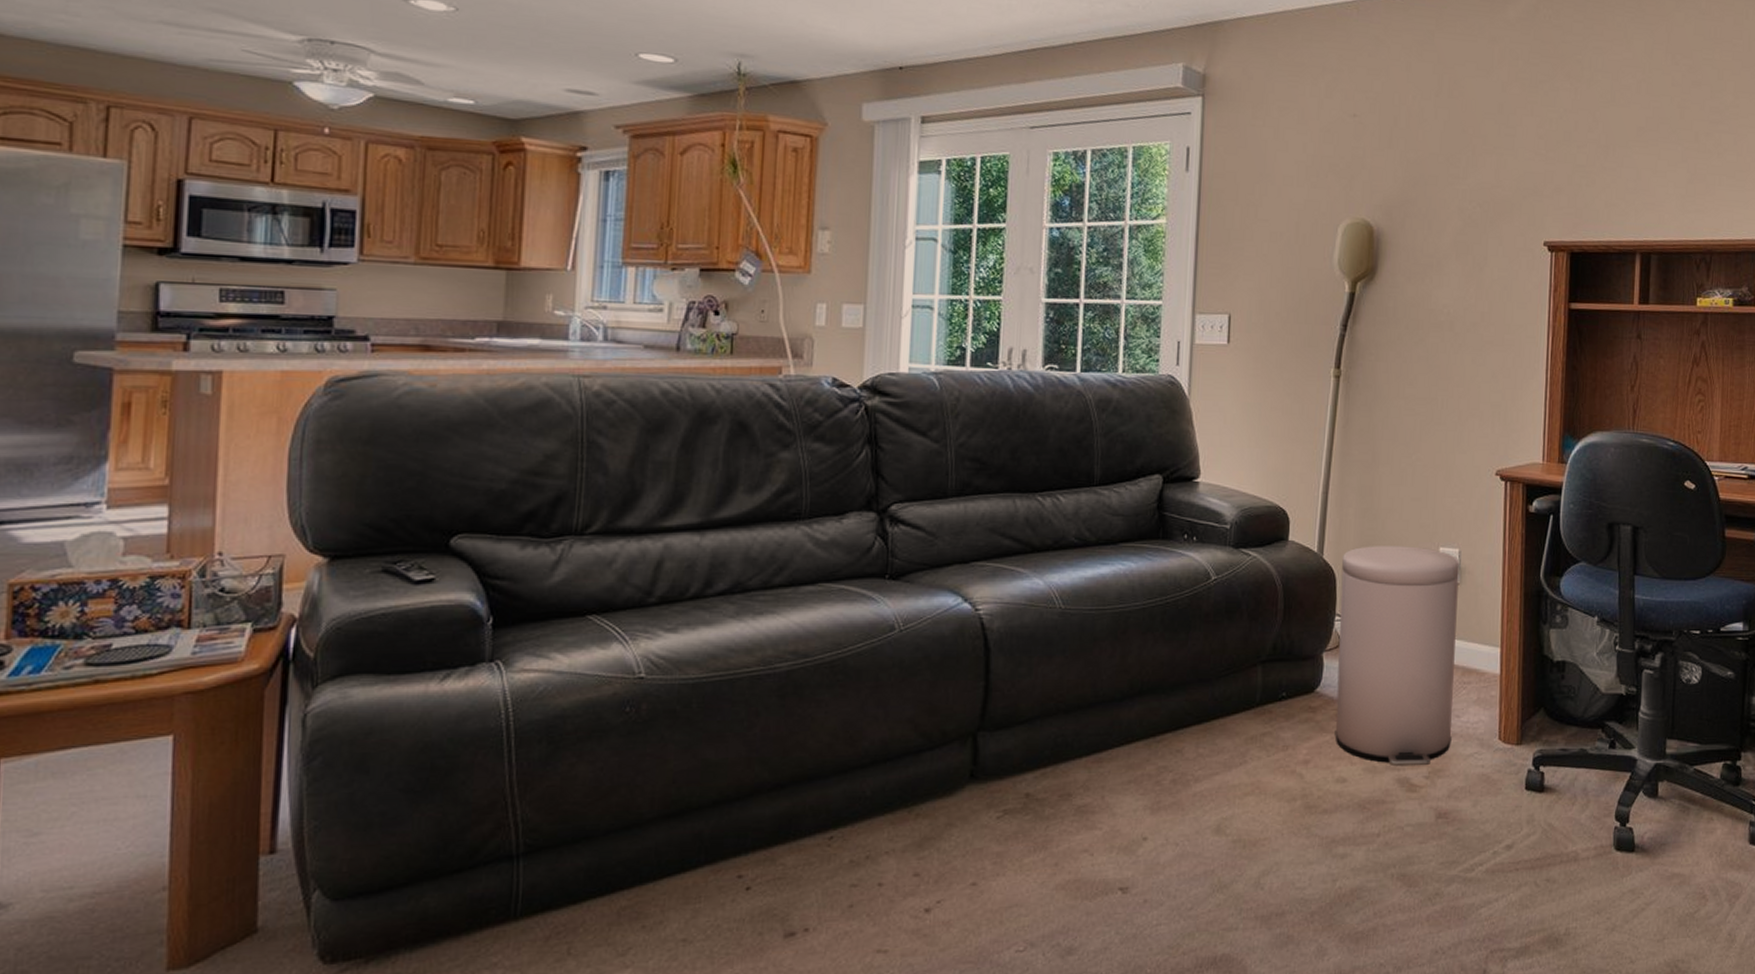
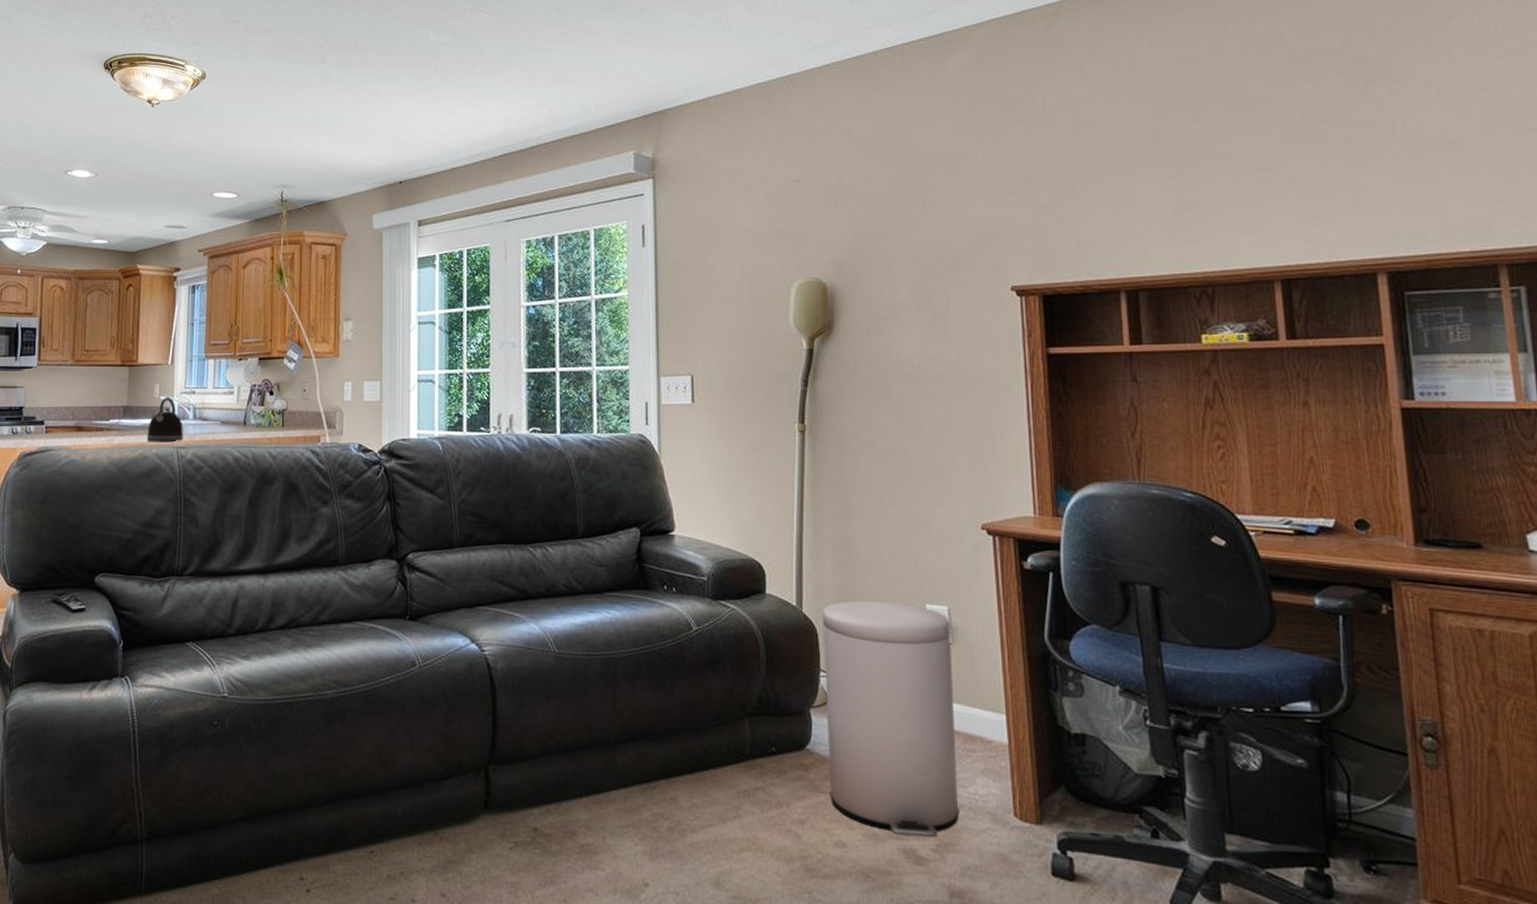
kettle: none [532,312,589,369] -> present [146,397,184,442]

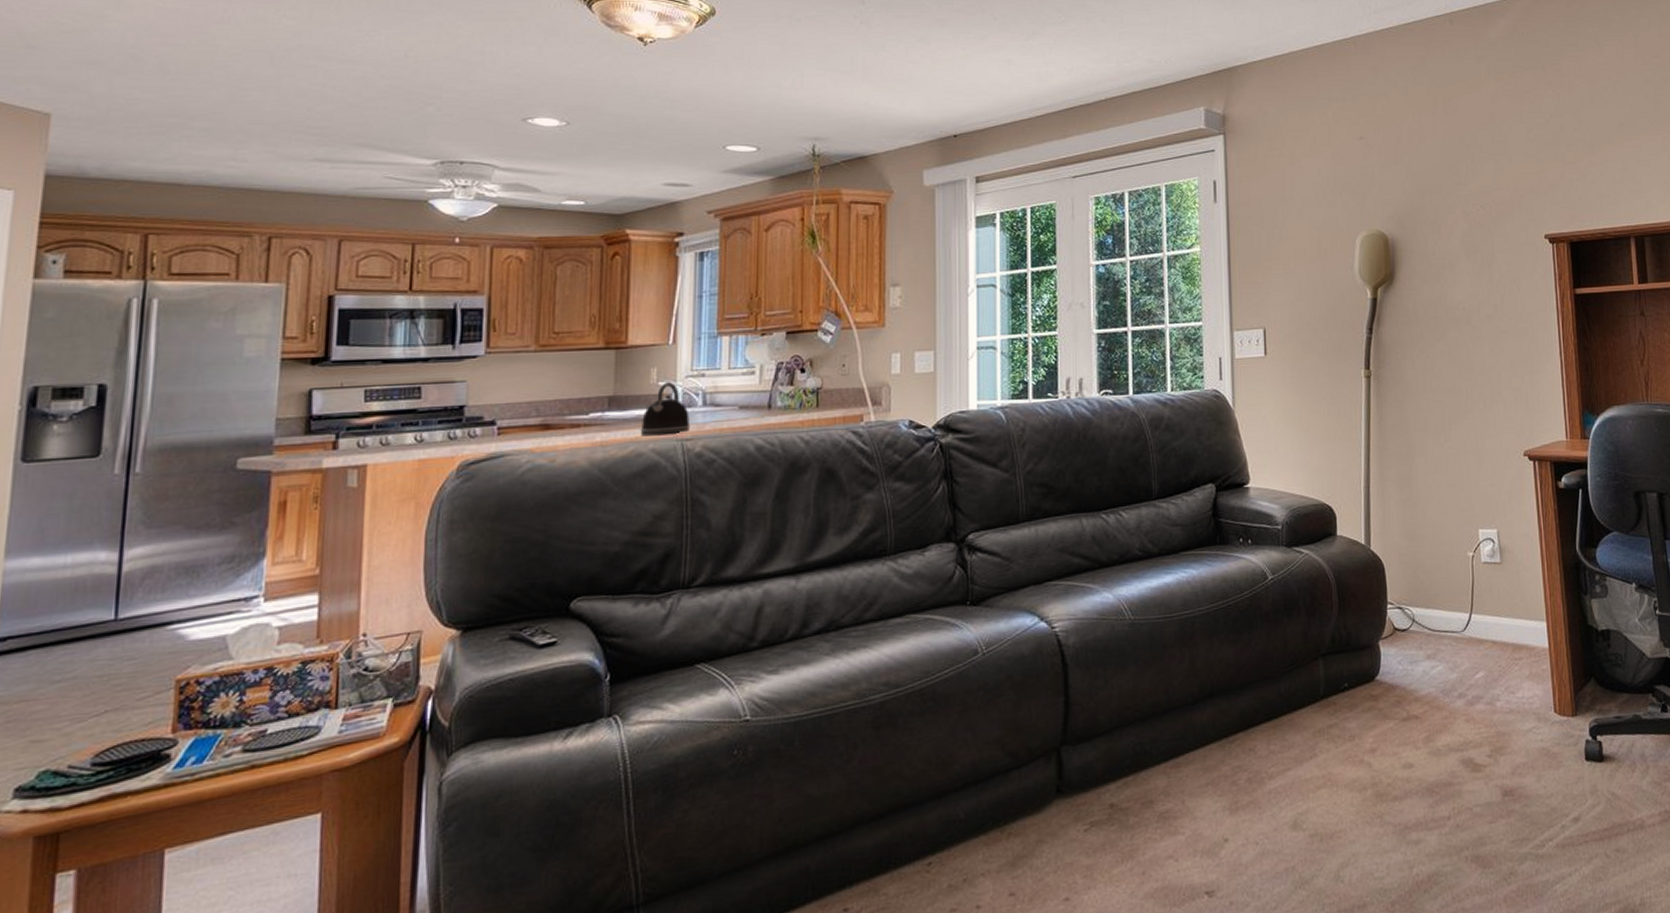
pedal bin: present [823,601,959,838] -> none [1389,530,1510,748]

